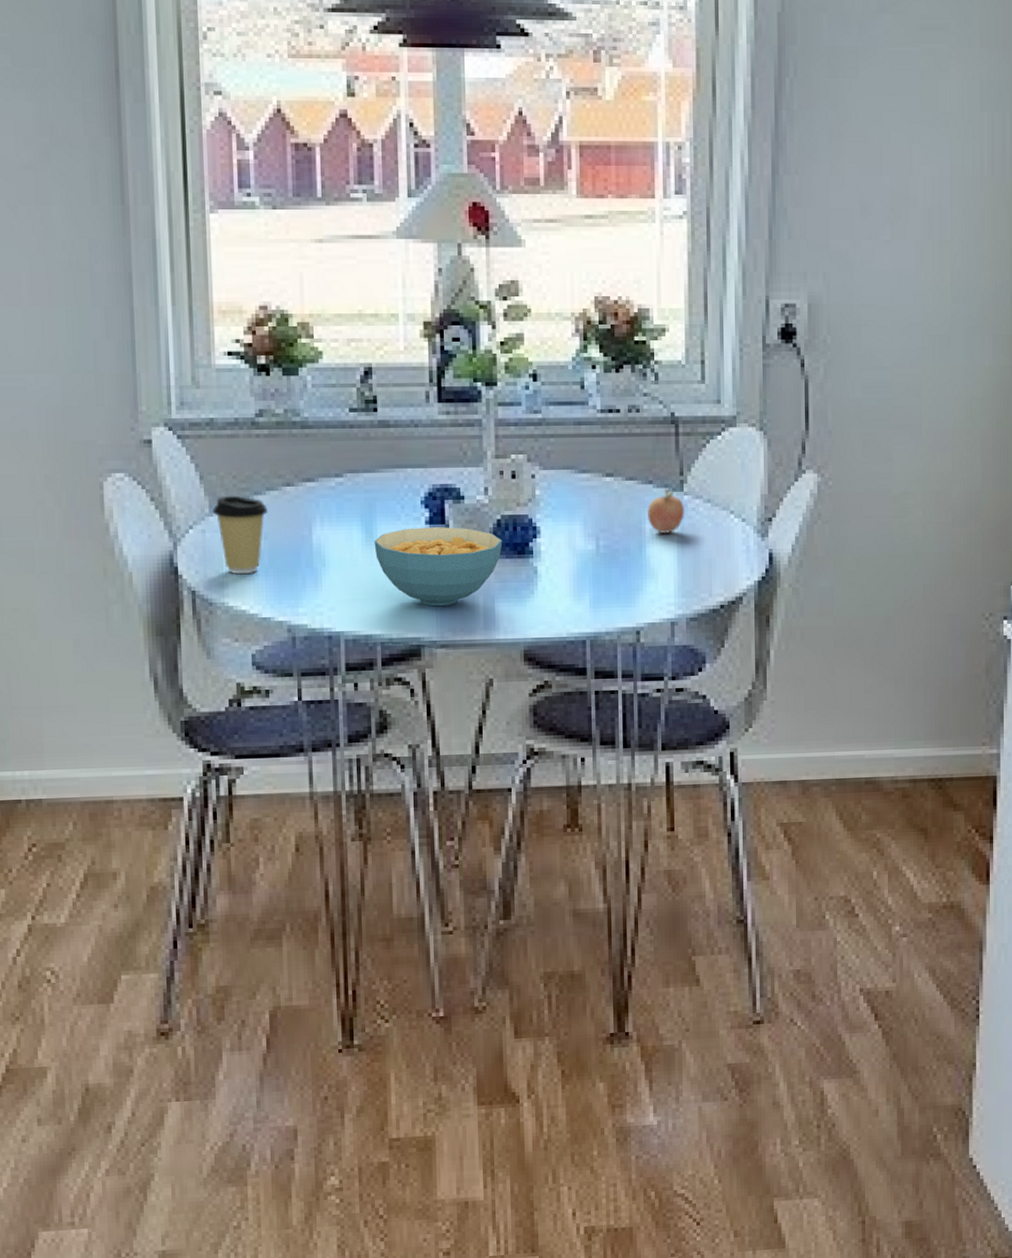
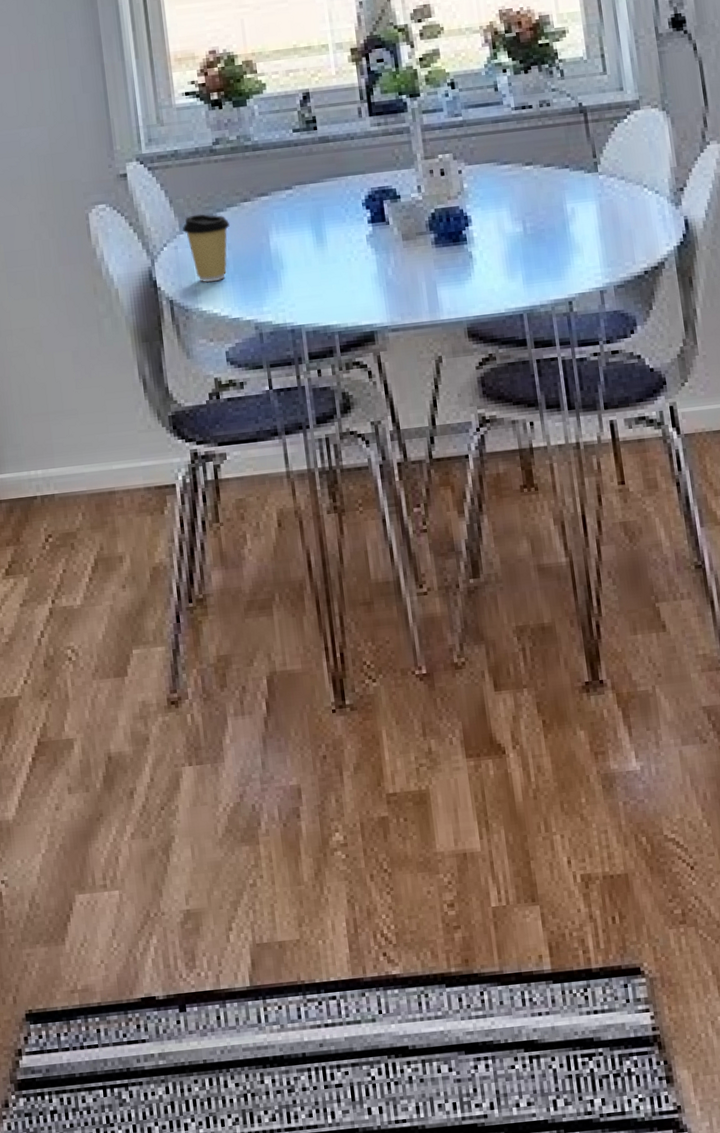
cereal bowl: present [374,527,503,607] -> none [324,223,439,295]
fruit: present [646,489,685,534] -> none [566,171,602,212]

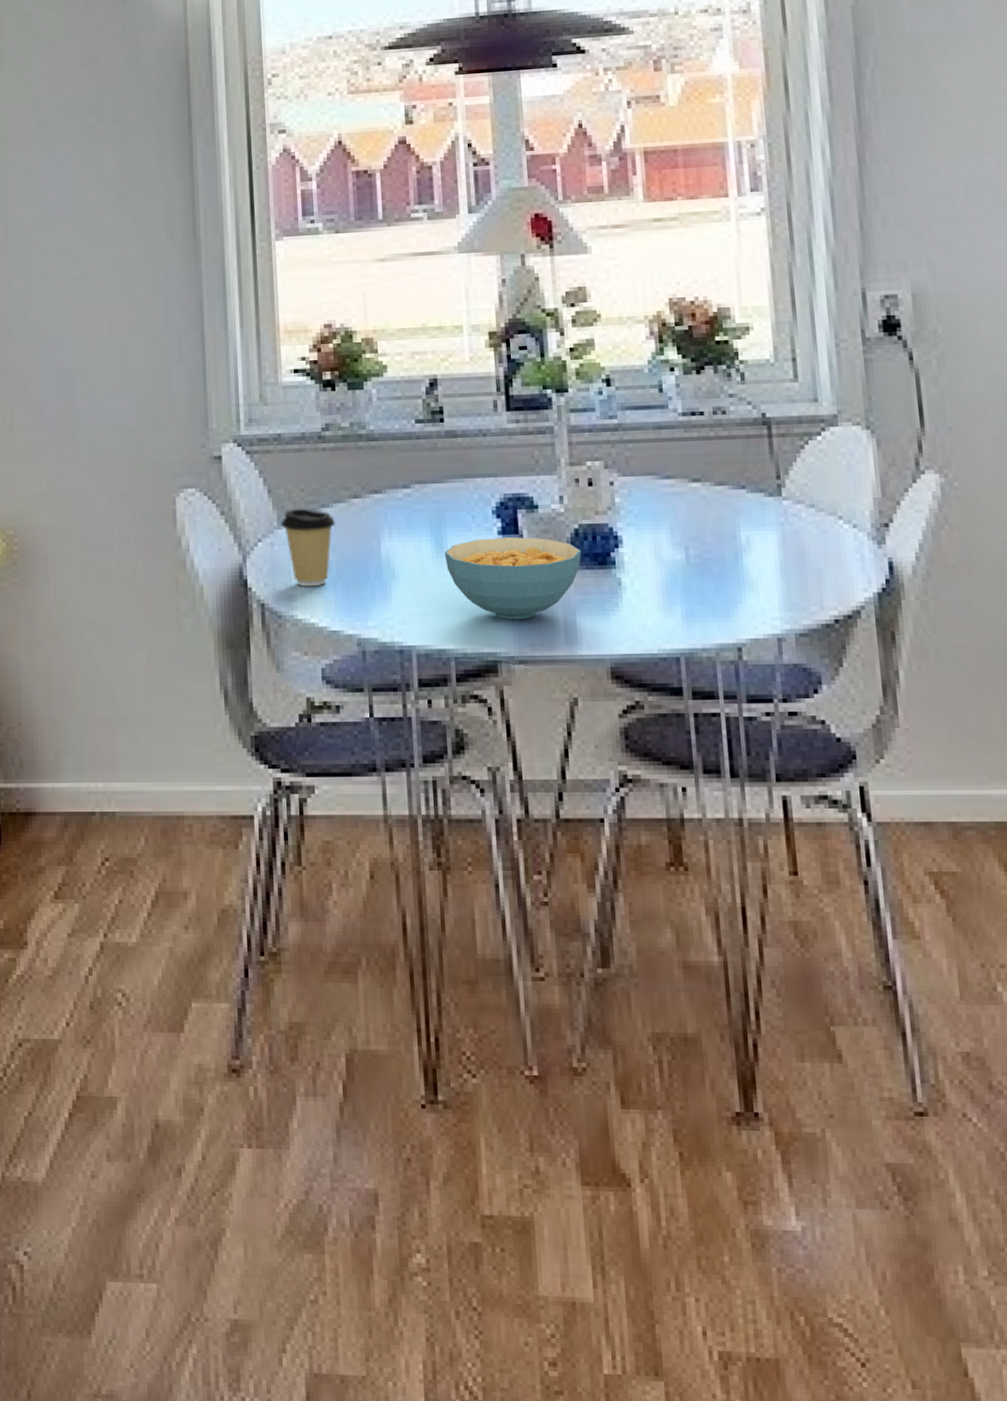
cereal bowl: none [324,223,439,295] -> present [444,537,582,620]

